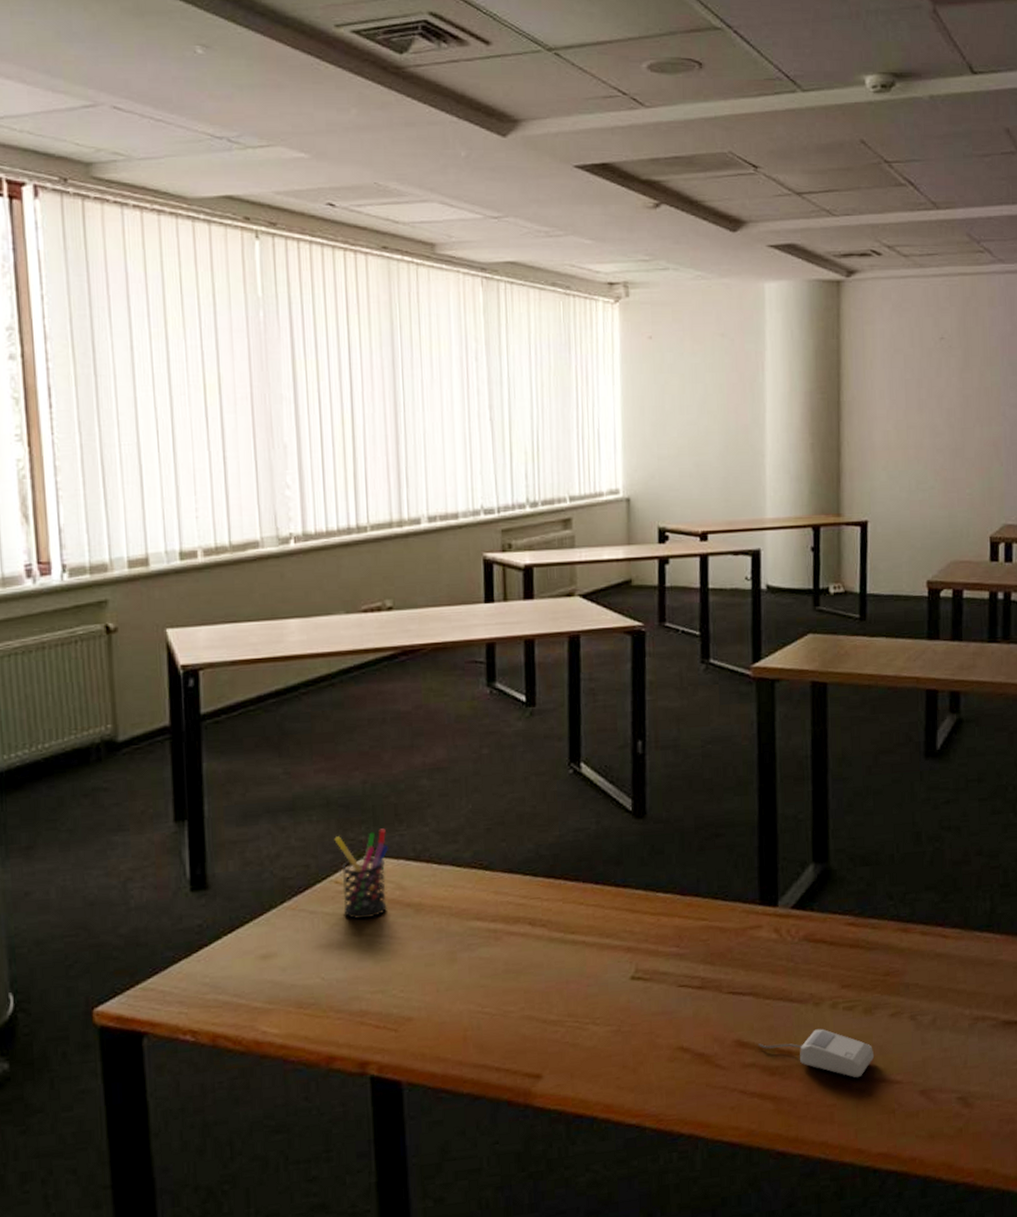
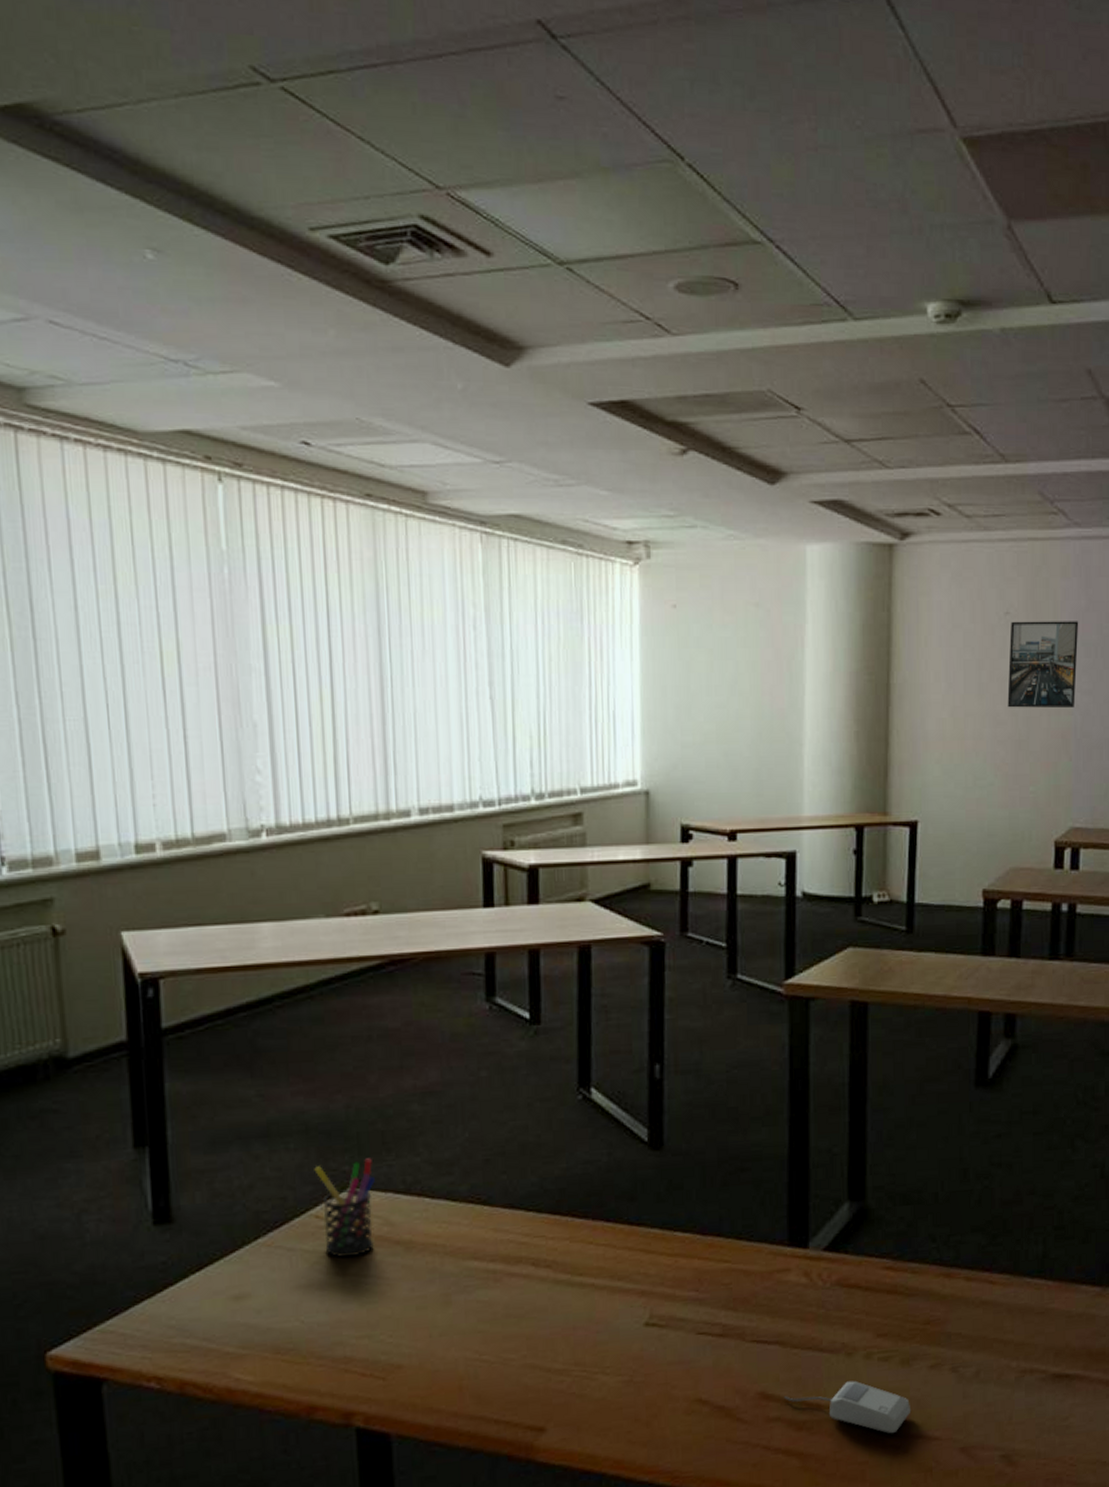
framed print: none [944,344,1006,421] -> present [1007,621,1079,709]

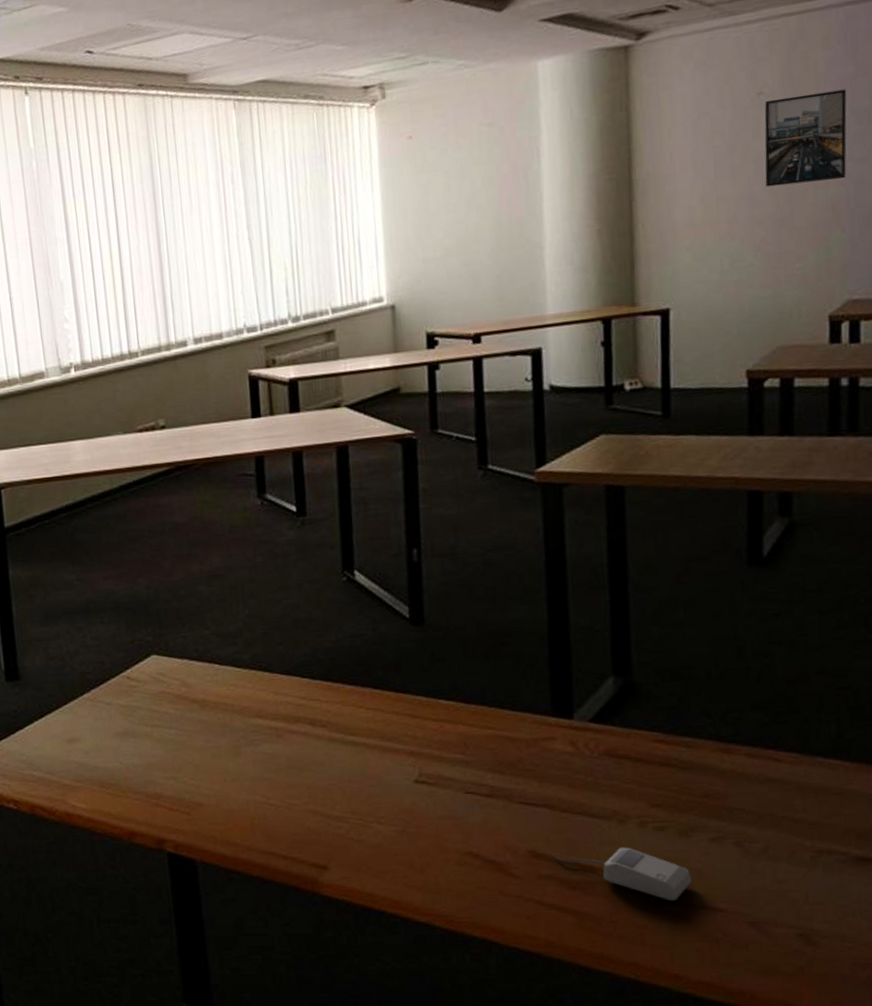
pen holder: present [314,1158,376,1258] -> none [124,630,175,712]

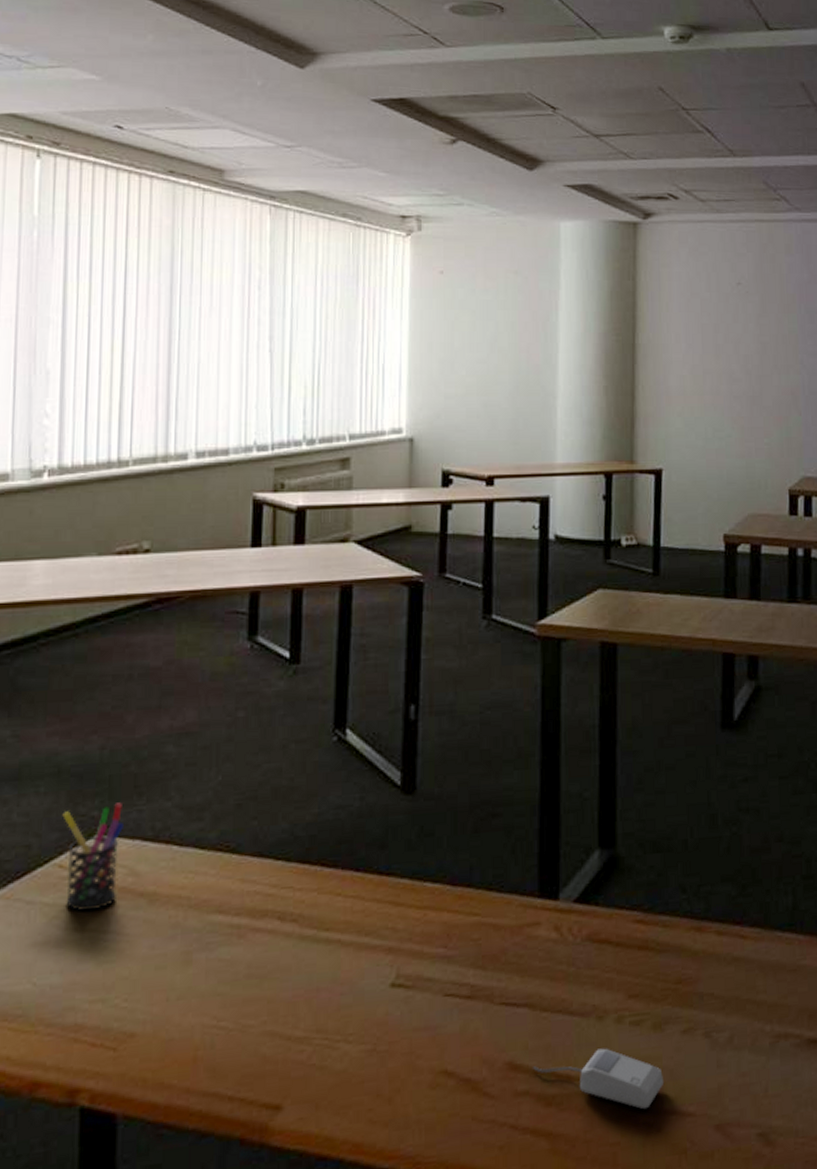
pen holder: none [124,630,175,712] -> present [62,802,125,912]
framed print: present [764,89,847,188] -> none [741,290,803,368]

